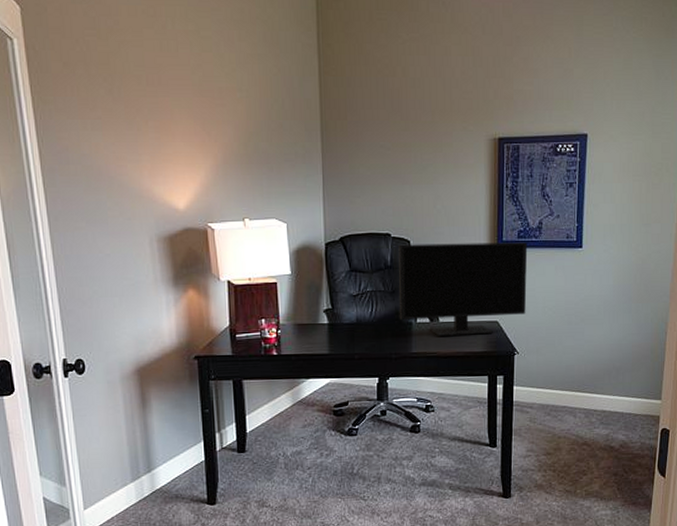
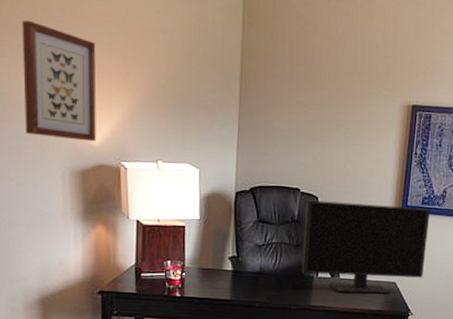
wall art: none [100,91,181,206] -> present [22,20,97,142]

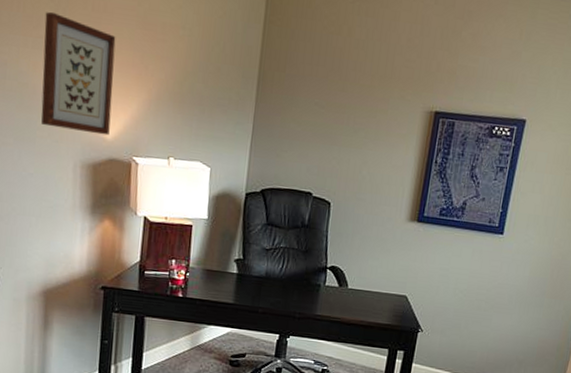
monitor: present [301,200,431,294] -> none [308,205,449,308]

